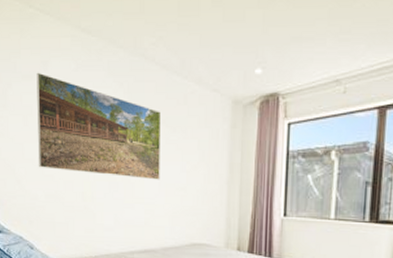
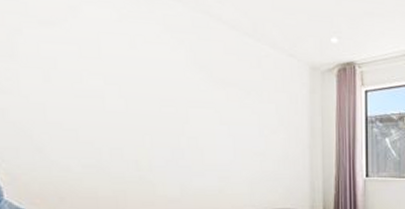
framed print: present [36,72,160,180] -> none [61,18,235,145]

